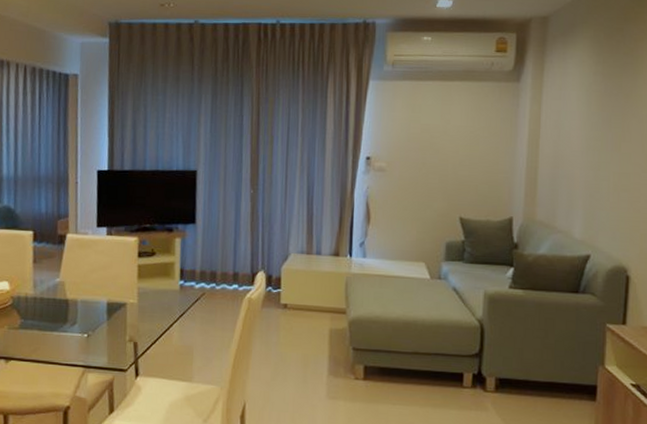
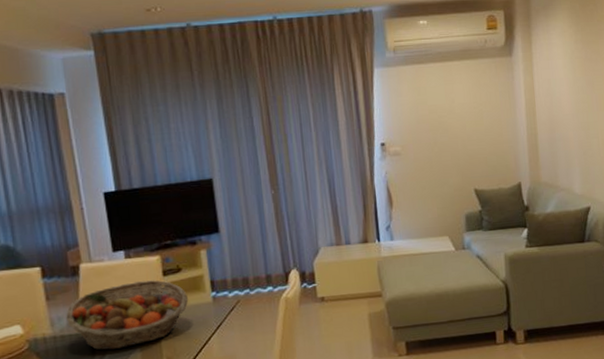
fruit basket: none [47,258,158,320] -> present [66,280,189,350]

